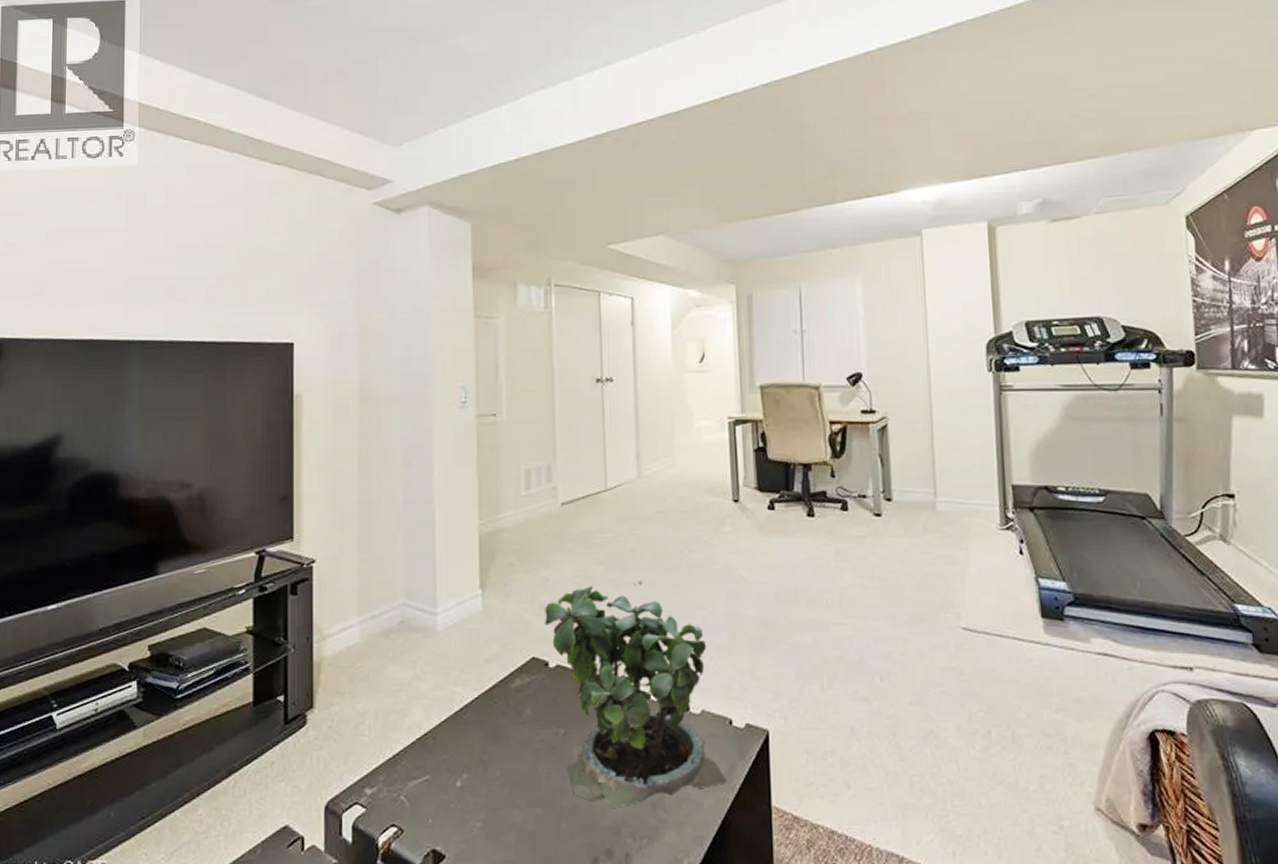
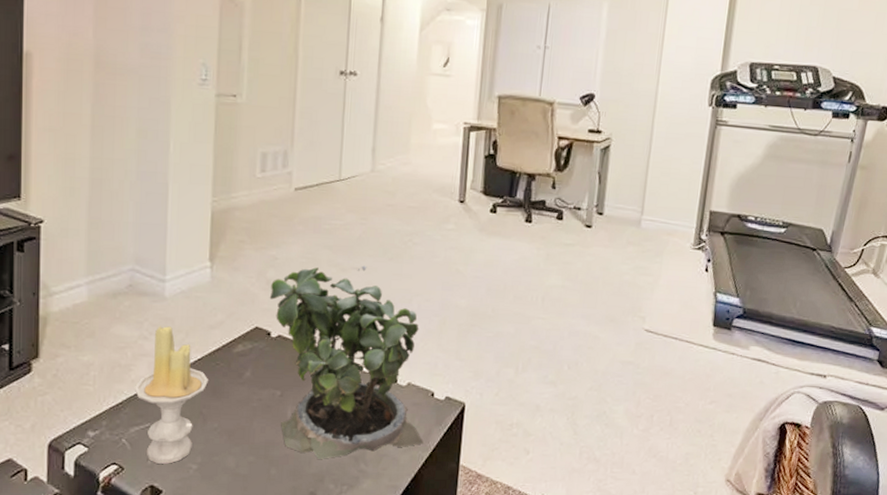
candle: none [410,663,487,823] -> present [134,326,208,464]

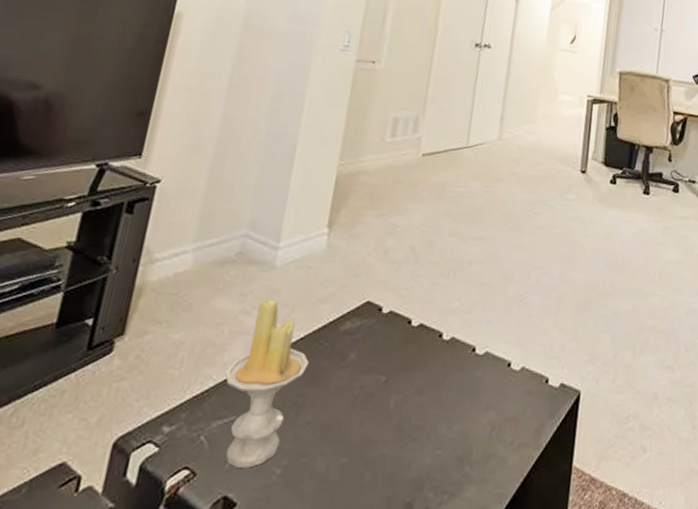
potted plant: present [269,265,424,459] -> none [382,235,537,460]

